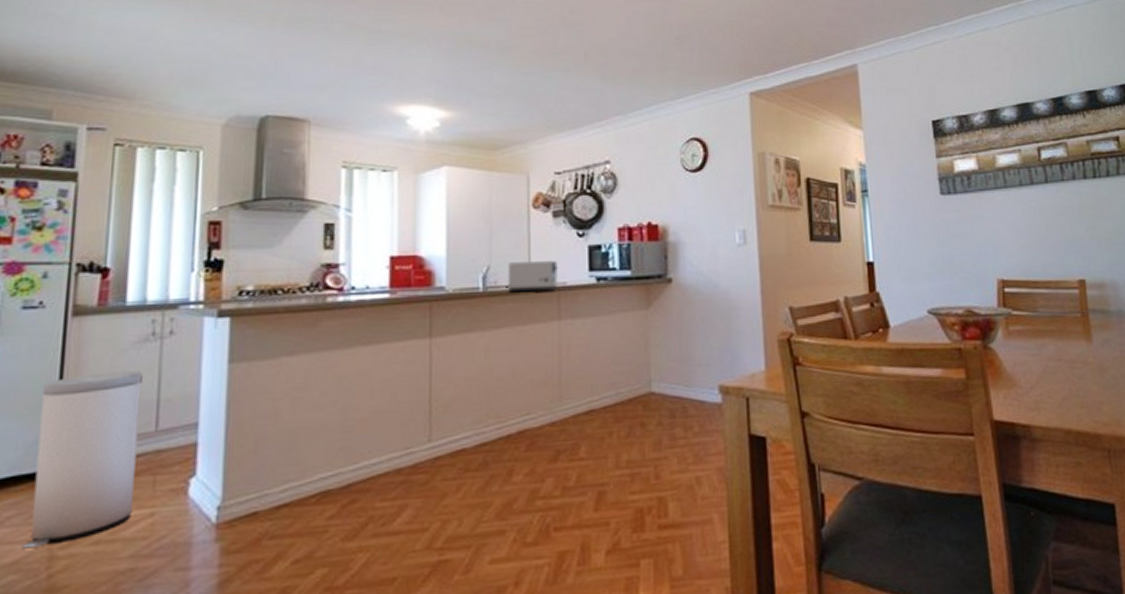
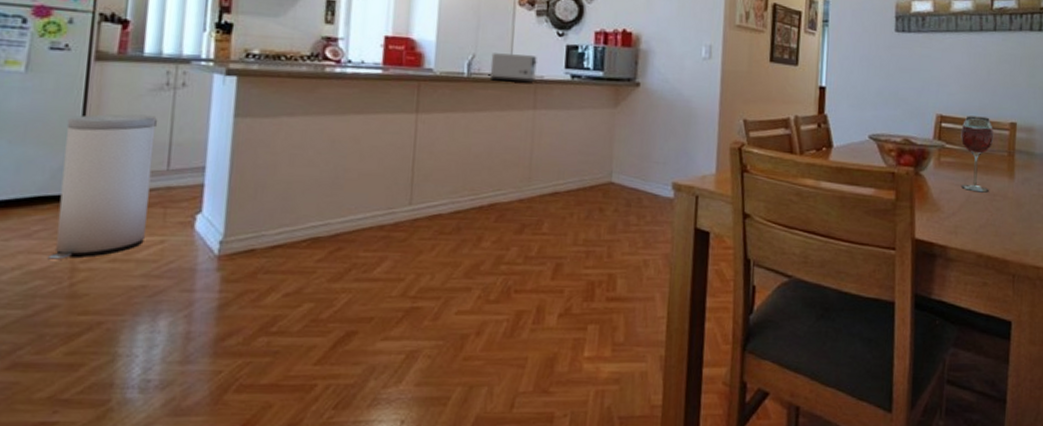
wineglass: none [1026,276,1067,361] -> present [960,115,994,193]

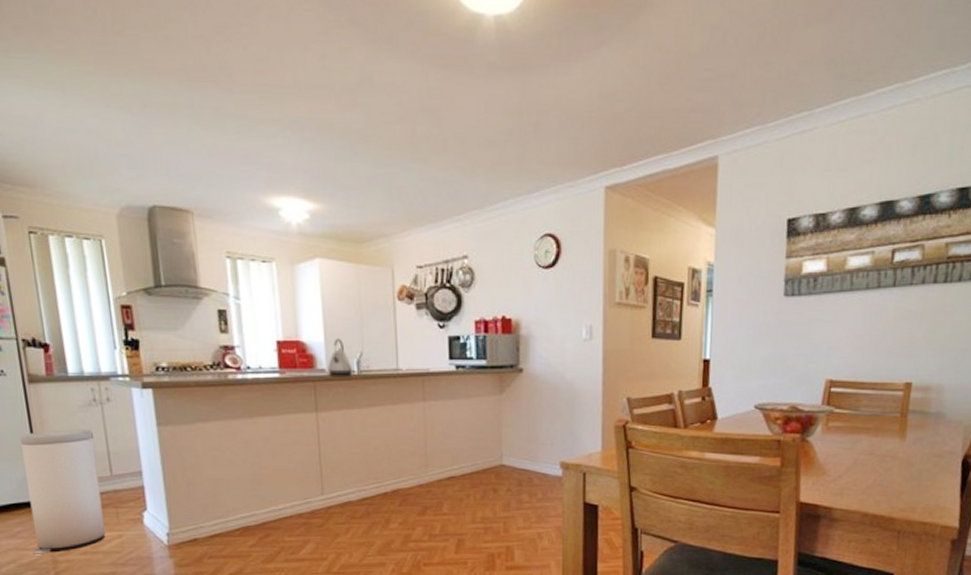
kettle: none [434,38,463,79] -> present [326,338,353,378]
toaster: present [490,53,537,83] -> none [378,348,422,376]
wineglass: present [960,115,994,193] -> none [849,379,887,454]

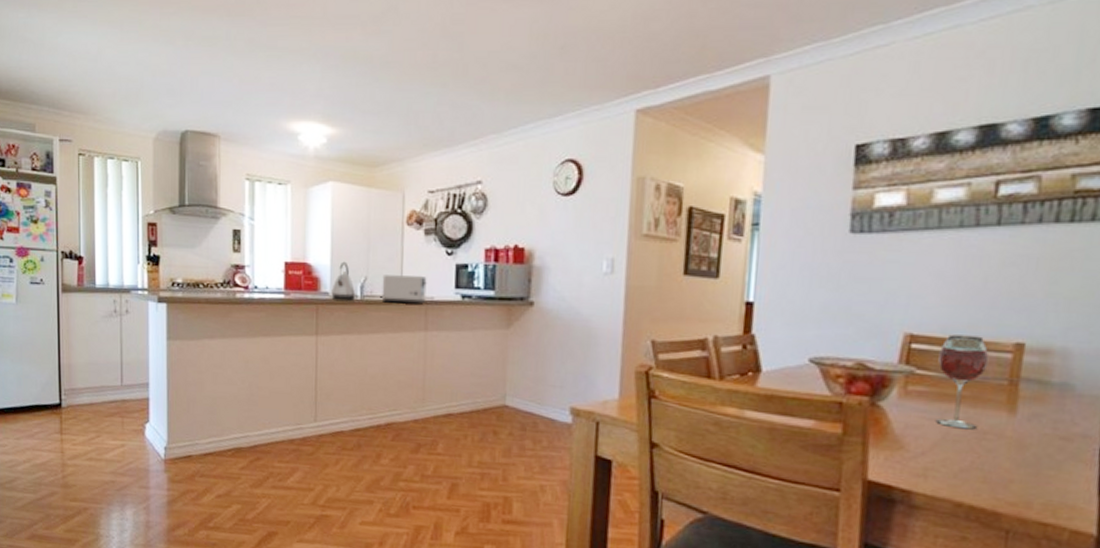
pedal bin: present [19,429,106,554] -> none [46,337,111,457]
toaster: none [378,348,422,376] -> present [382,274,427,304]
wineglass: none [849,379,887,454] -> present [936,334,990,430]

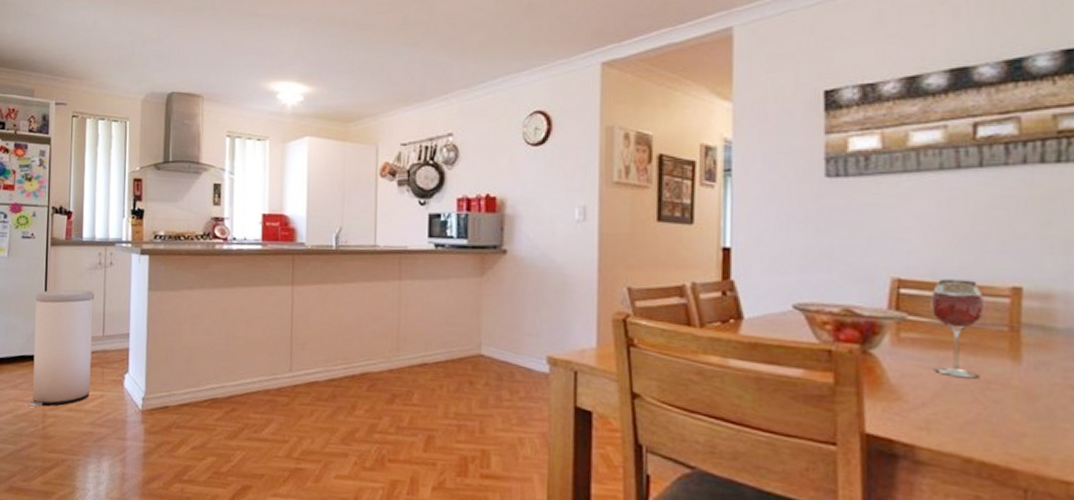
pedal bin: none [46,337,111,457] -> present [28,289,94,407]
kettle: present [330,261,356,302] -> none [306,212,332,252]
toaster: present [382,274,427,304] -> none [356,224,400,254]

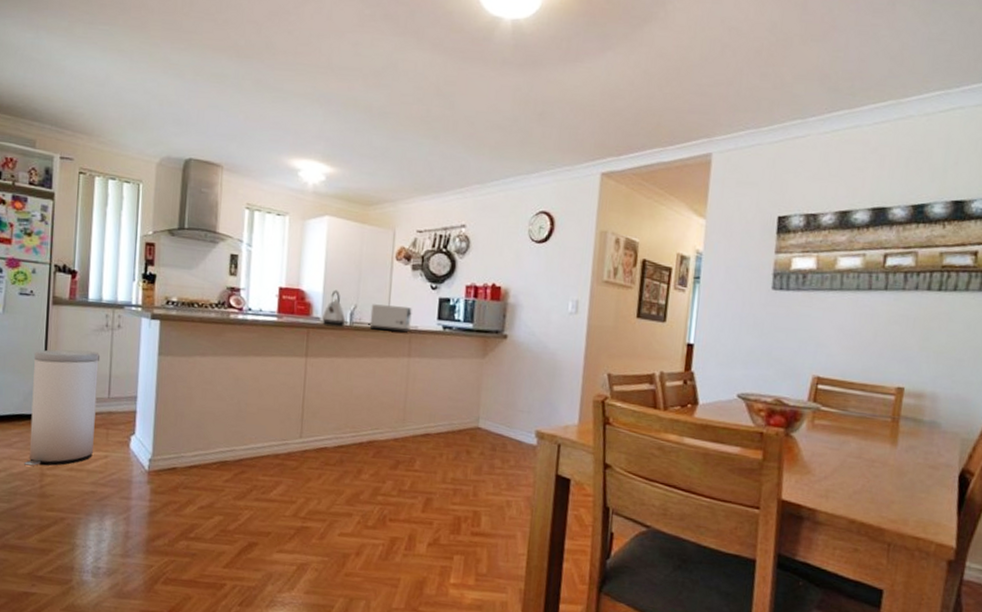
kettle: none [306,212,332,252] -> present [321,289,346,328]
toaster: none [356,224,400,254] -> present [369,304,412,333]
wineglass: present [930,279,985,379] -> none [836,378,878,458]

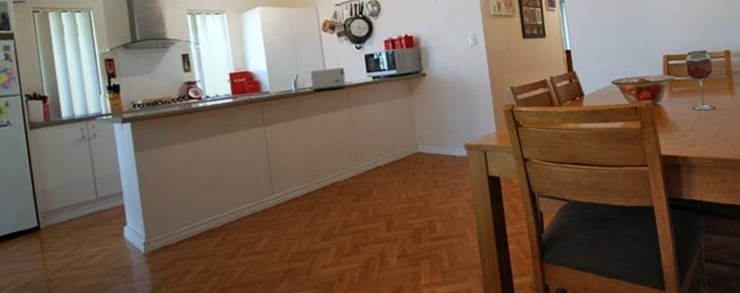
pedal bin: present [24,349,100,466] -> none [20,161,92,275]
kettle: present [321,289,346,328] -> none [270,65,292,97]
wineglass: none [836,378,878,458] -> present [685,50,715,111]

